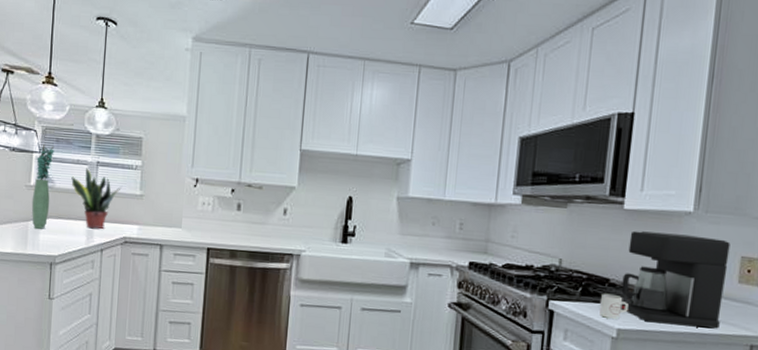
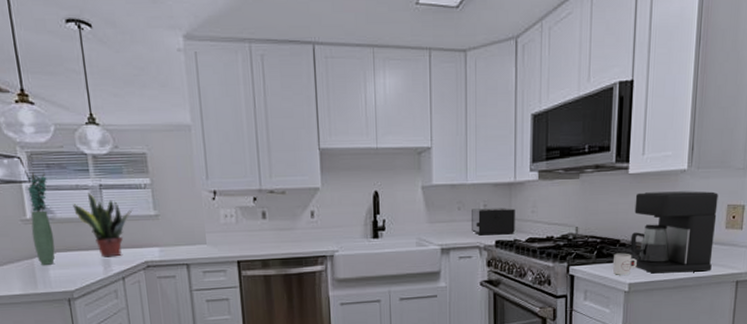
toaster: none [445,226,493,258] -> present [472,208,515,236]

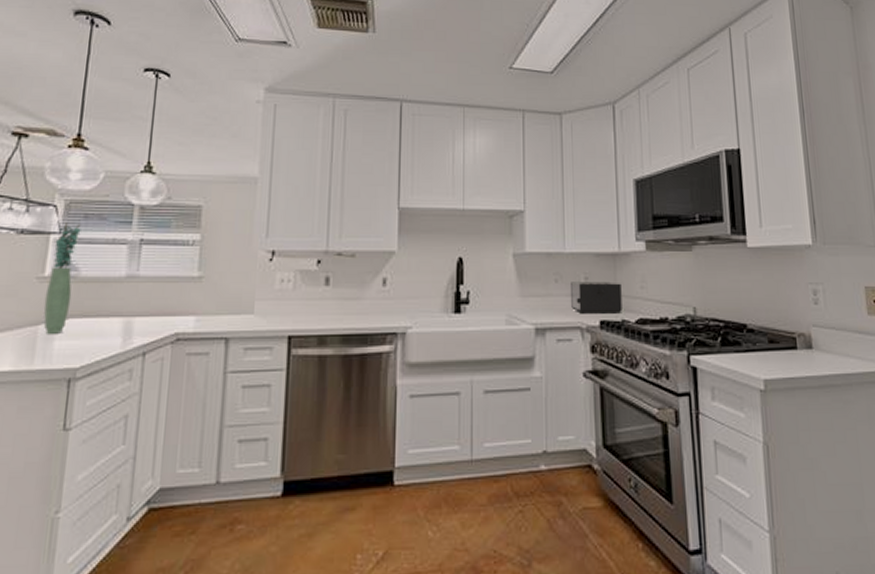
potted plant: present [73,192,133,258] -> none [103,248,173,327]
mug: present [612,253,637,276] -> none [741,340,771,370]
coffee maker: present [630,191,718,274] -> none [758,269,861,368]

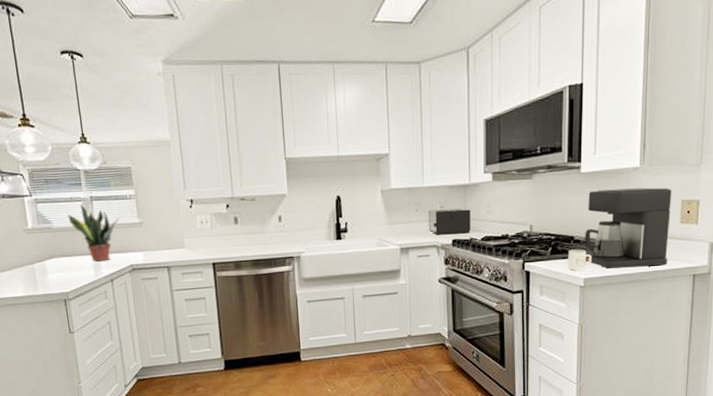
vase: present [43,222,82,334] -> none [29,187,53,270]
potted plant: none [103,248,173,327] -> present [68,204,120,262]
mug: none [741,340,771,370] -> present [567,249,592,272]
coffee maker: none [758,269,861,368] -> present [585,187,672,269]

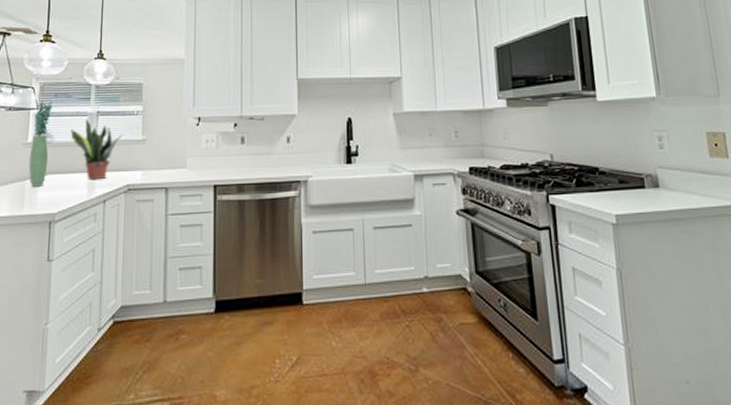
vase: none [29,187,53,270] -> present [28,100,53,187]
toaster: present [429,208,471,235] -> none [443,134,488,162]
mug: present [567,249,592,272] -> none [594,181,621,207]
coffee maker: present [585,187,672,269] -> none [607,118,704,205]

